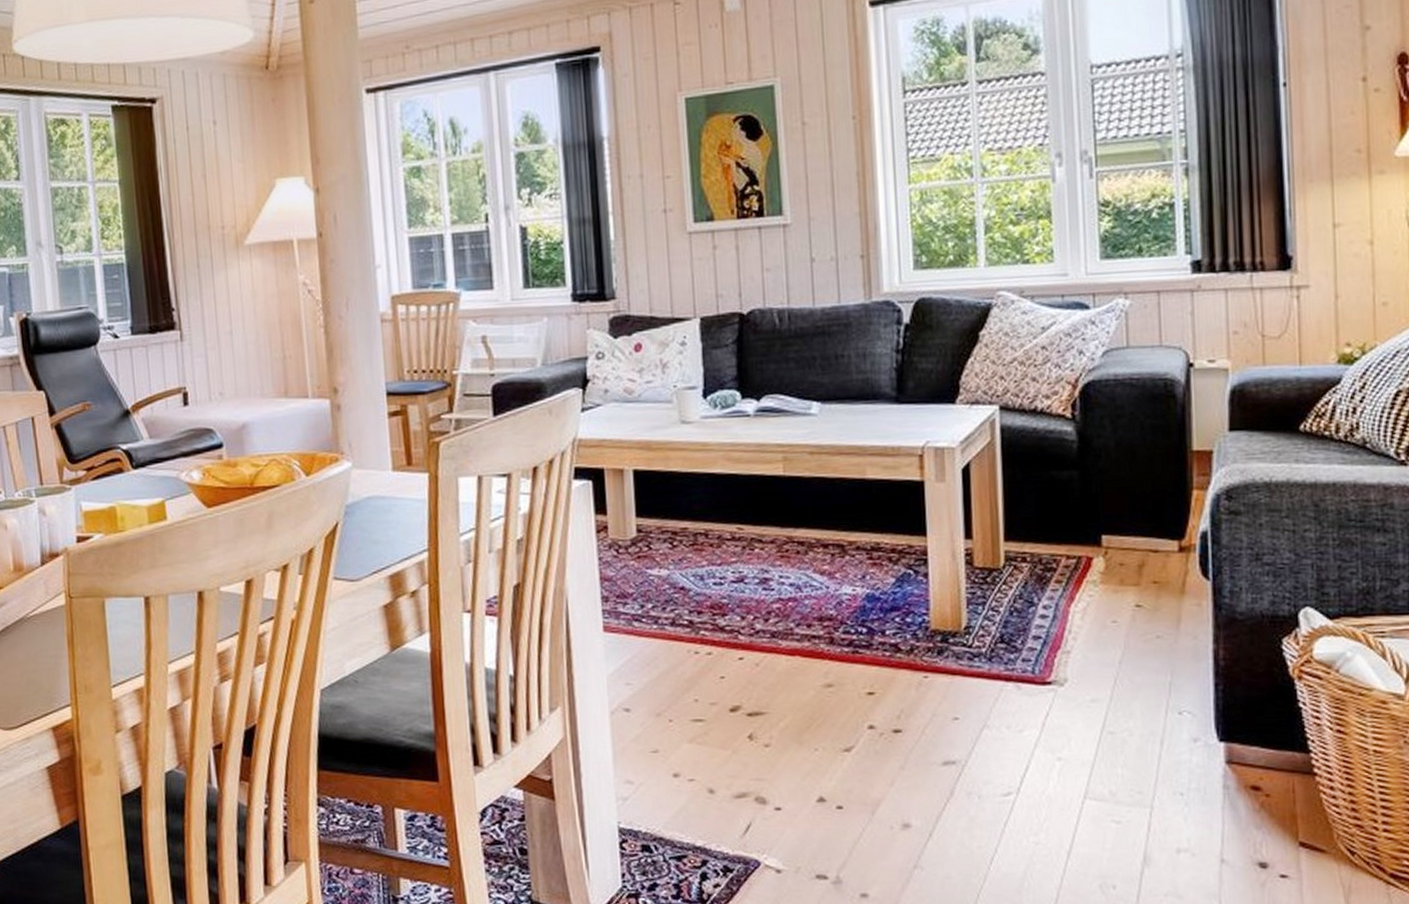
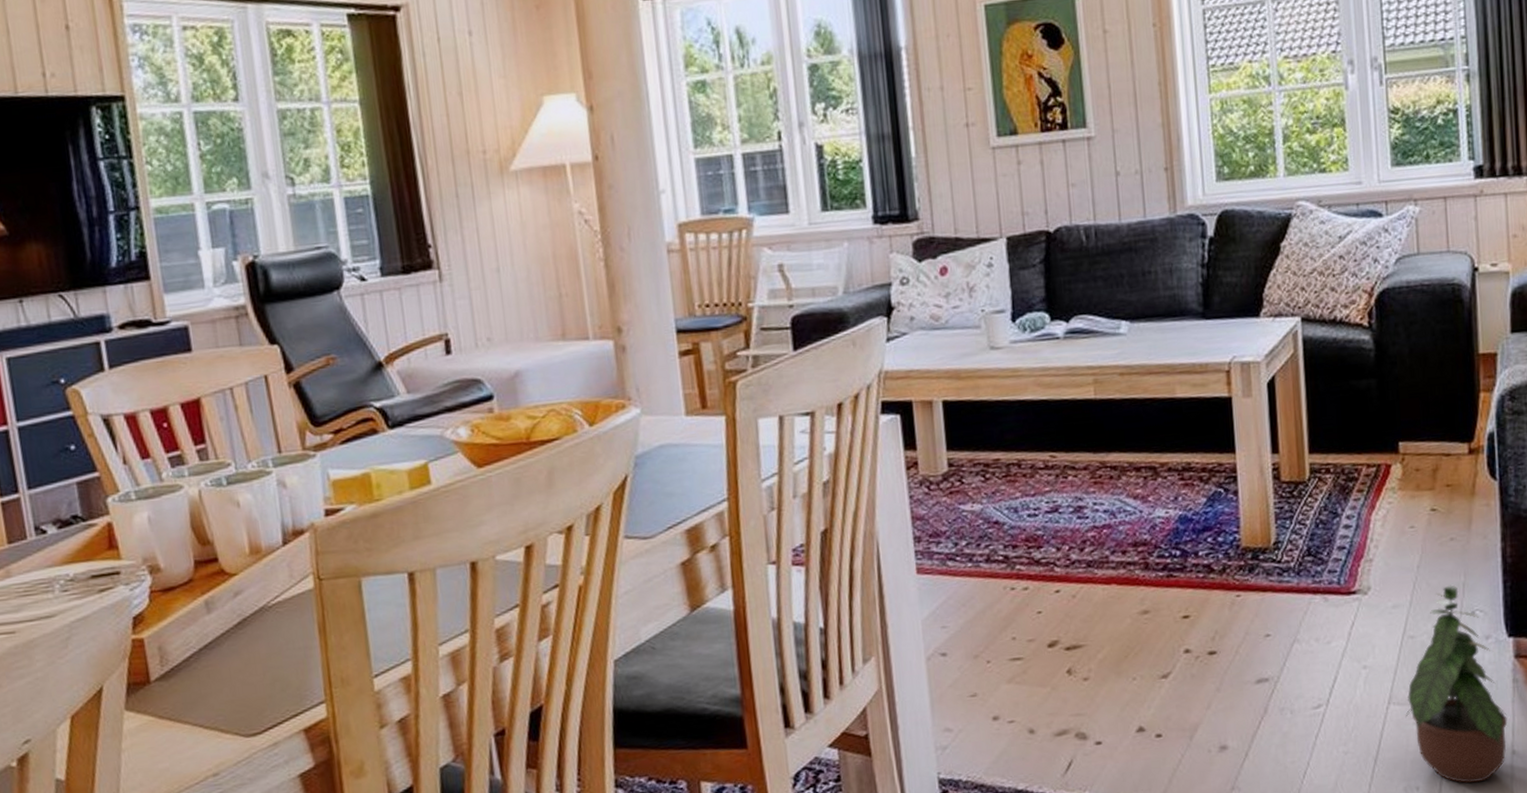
potted plant: none [1102,683,1217,888] -> present [1405,585,1508,783]

